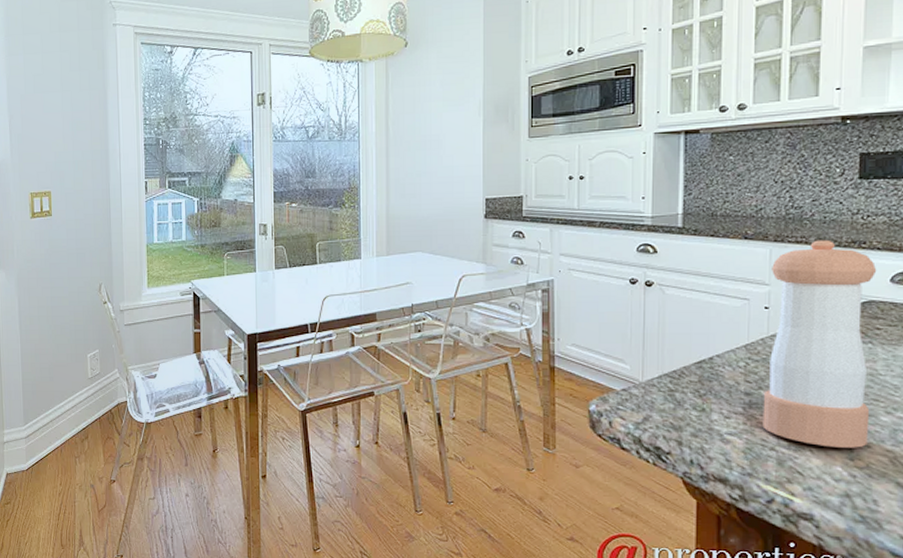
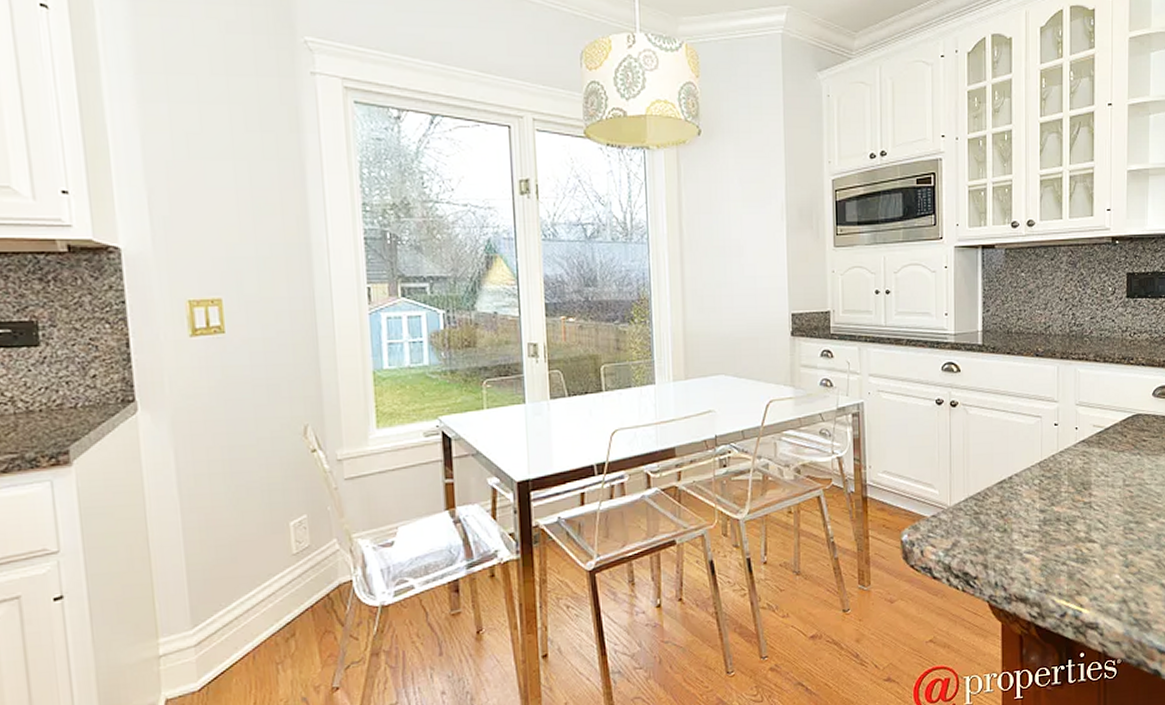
pepper shaker: present [762,239,877,448] -> none [1055,356,1142,557]

